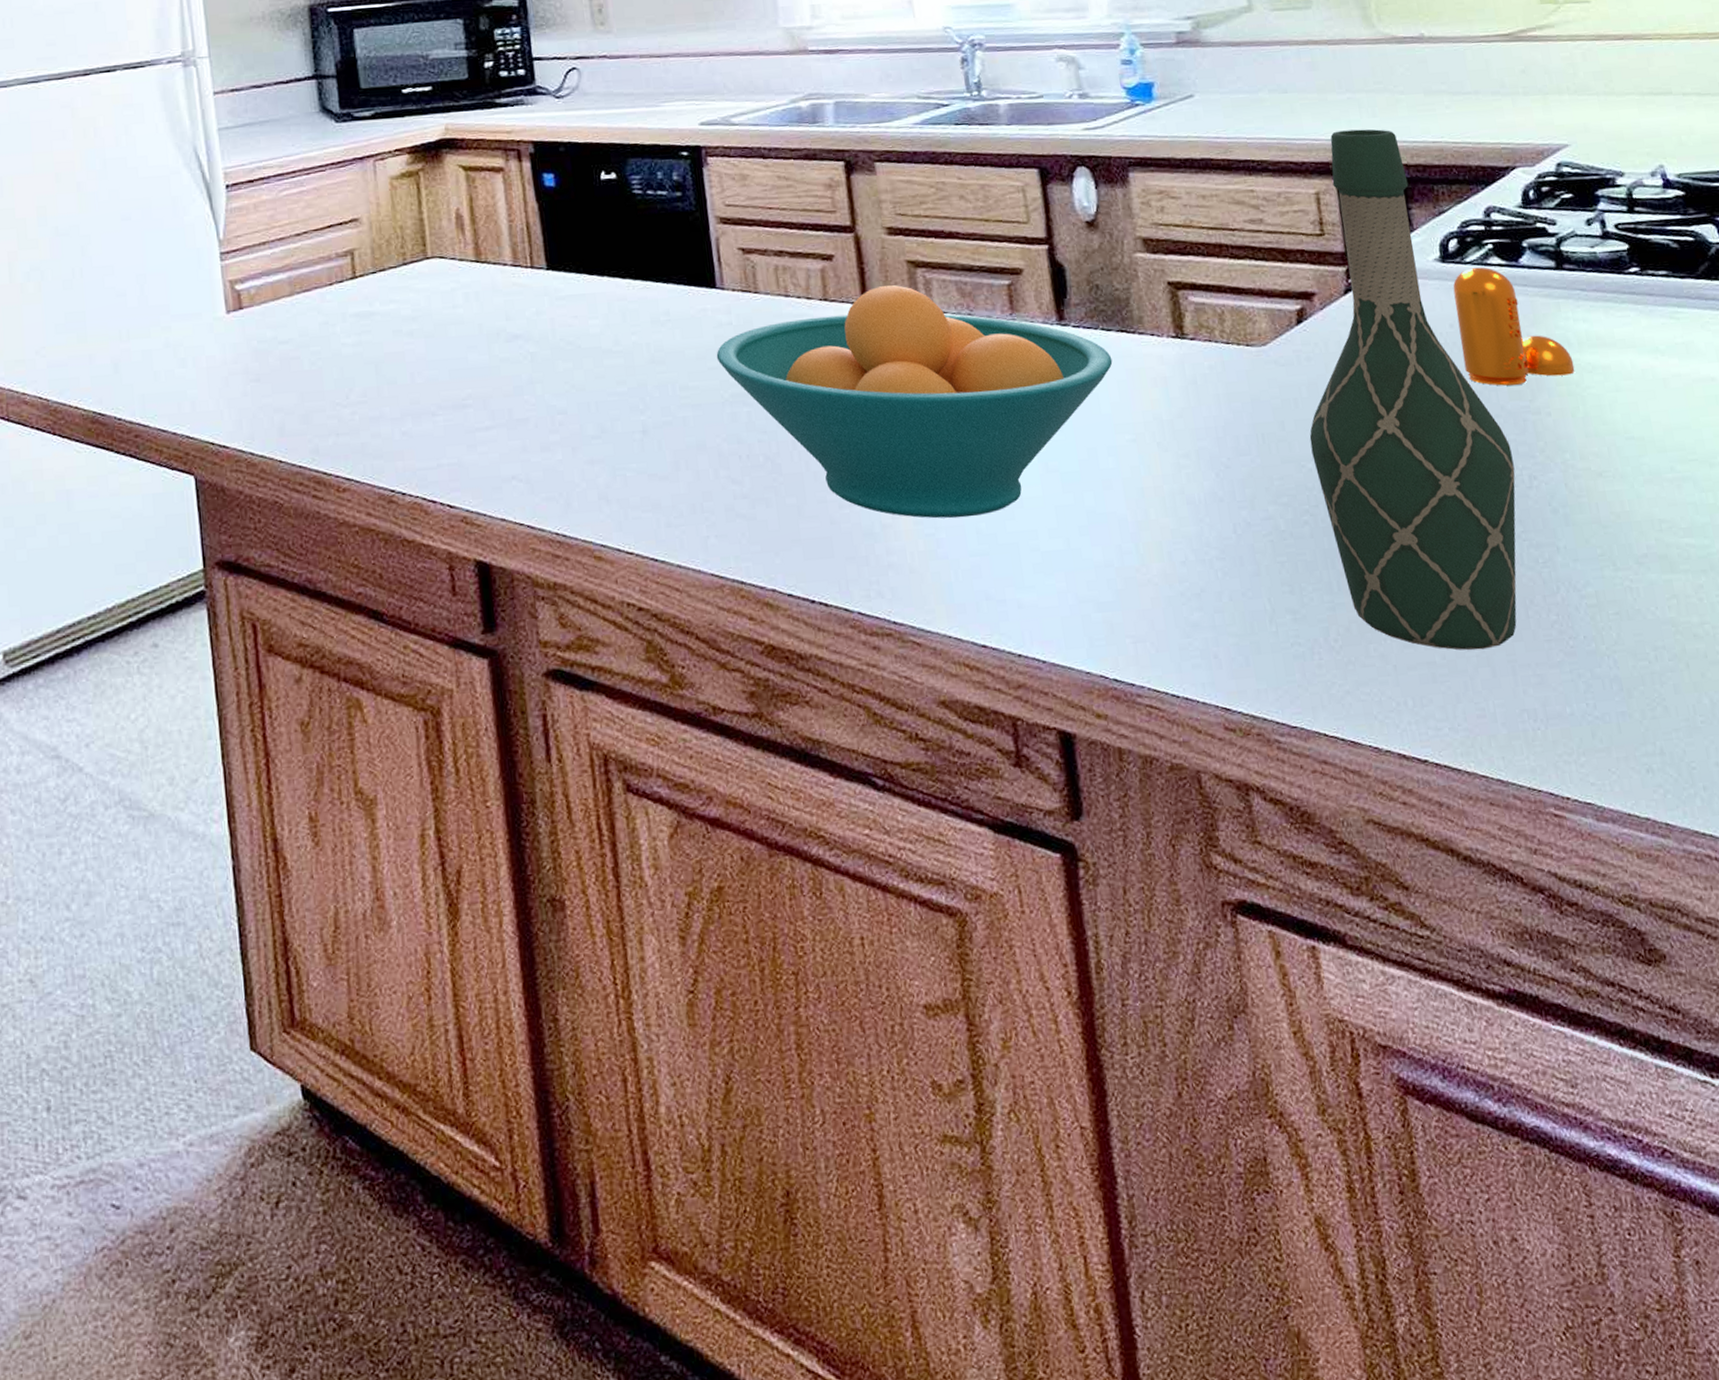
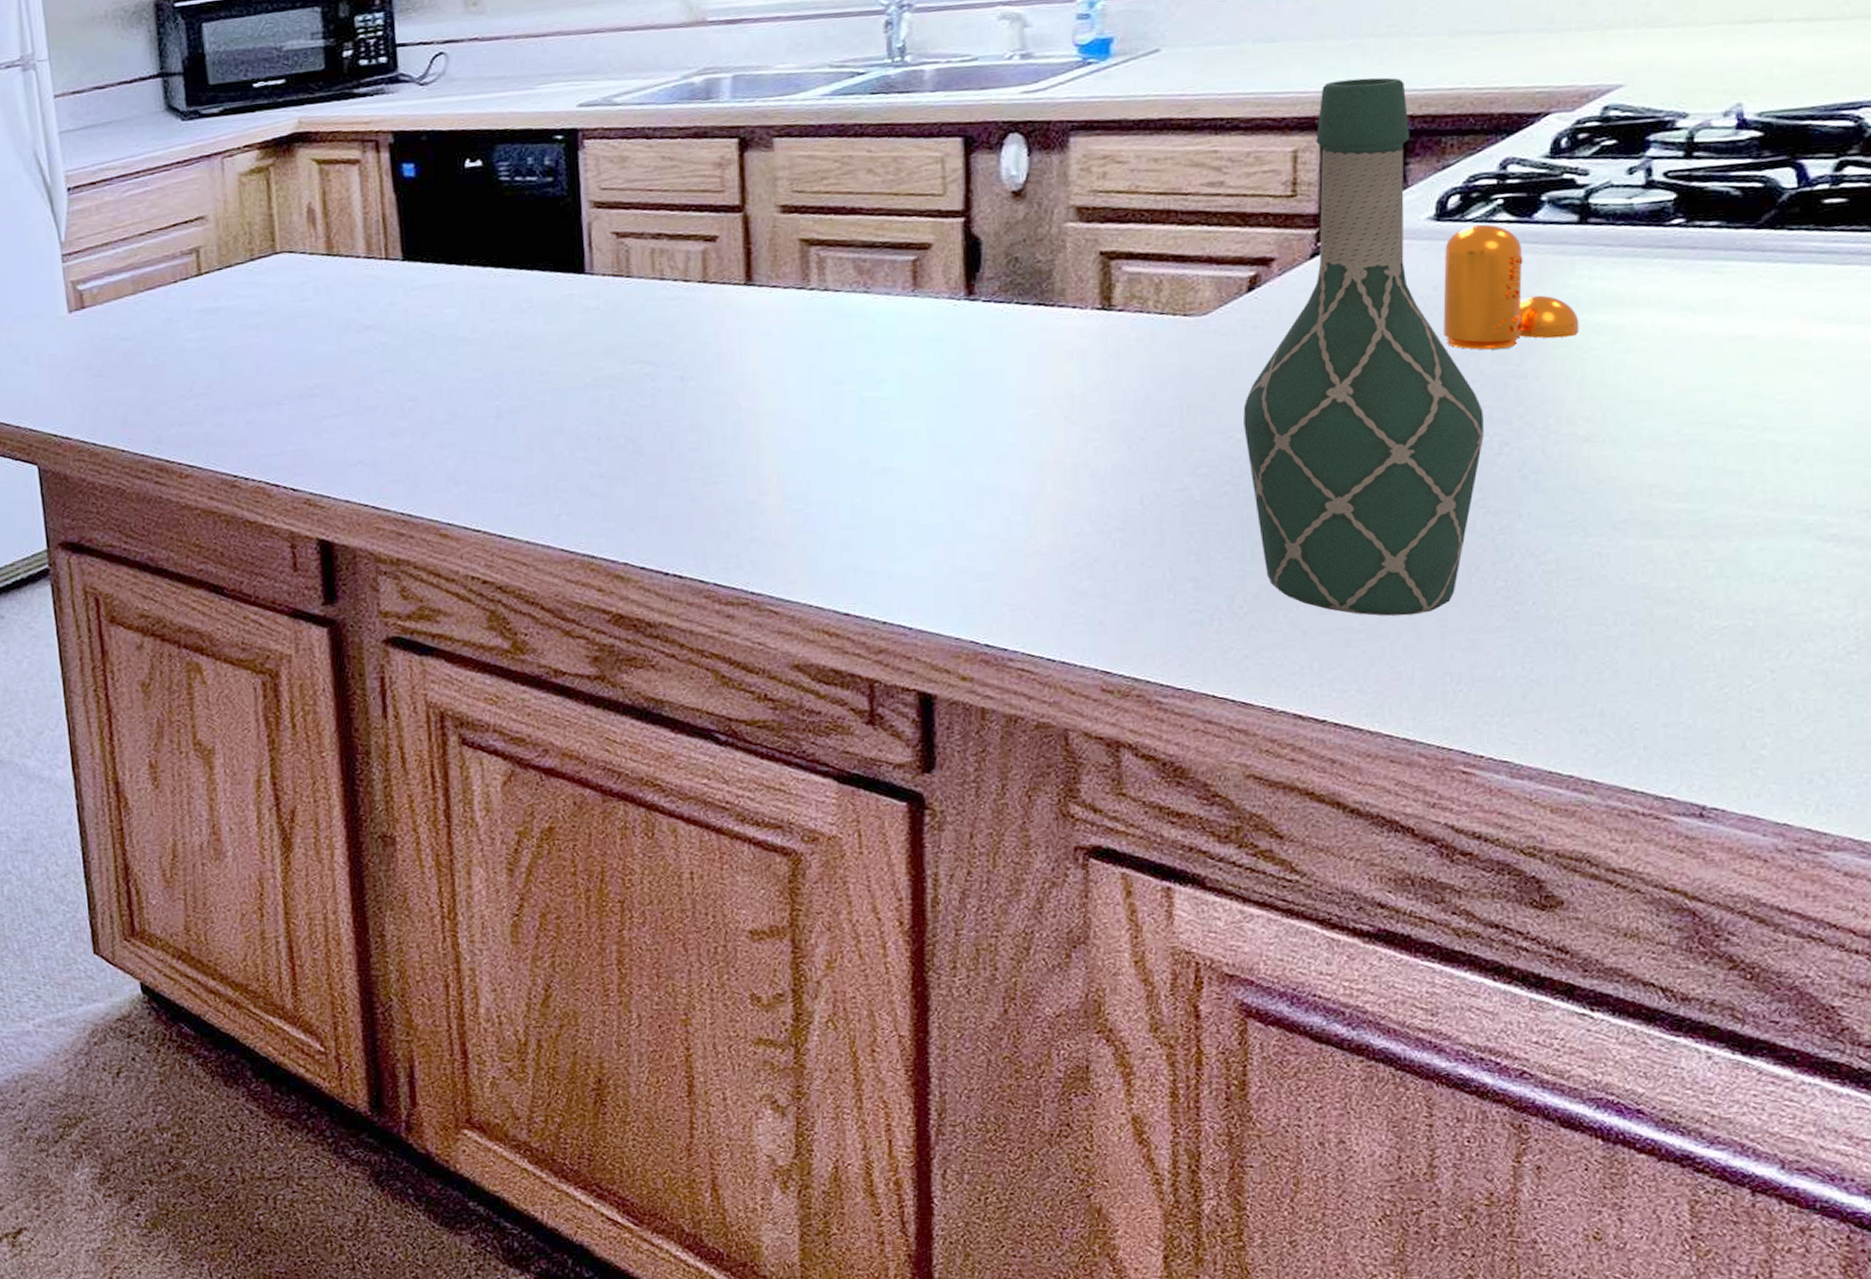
fruit bowl: present [716,285,1113,519] -> none [580,264,1024,495]

